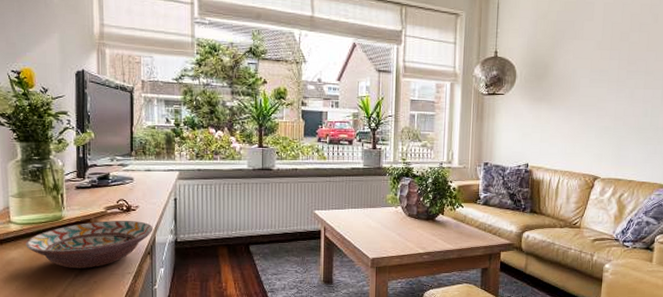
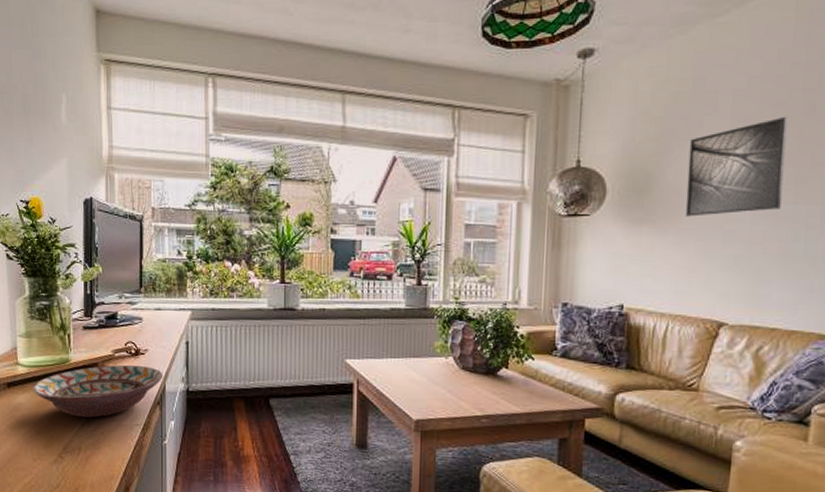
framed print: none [571,24,640,97] -> present [685,116,788,217]

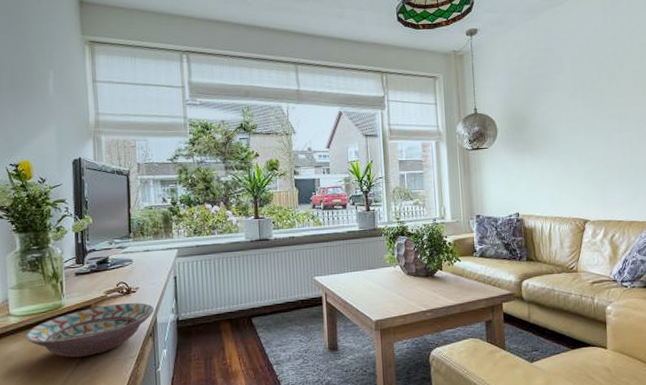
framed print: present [685,116,788,217] -> none [548,73,612,145]

